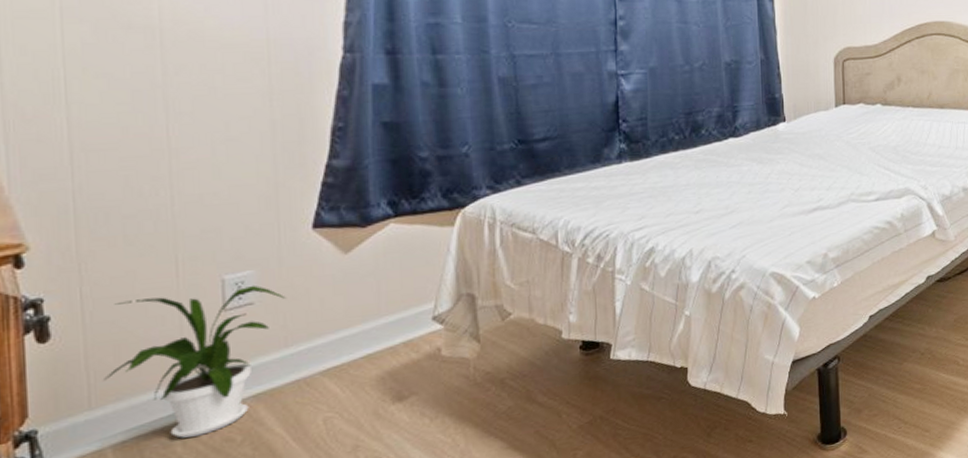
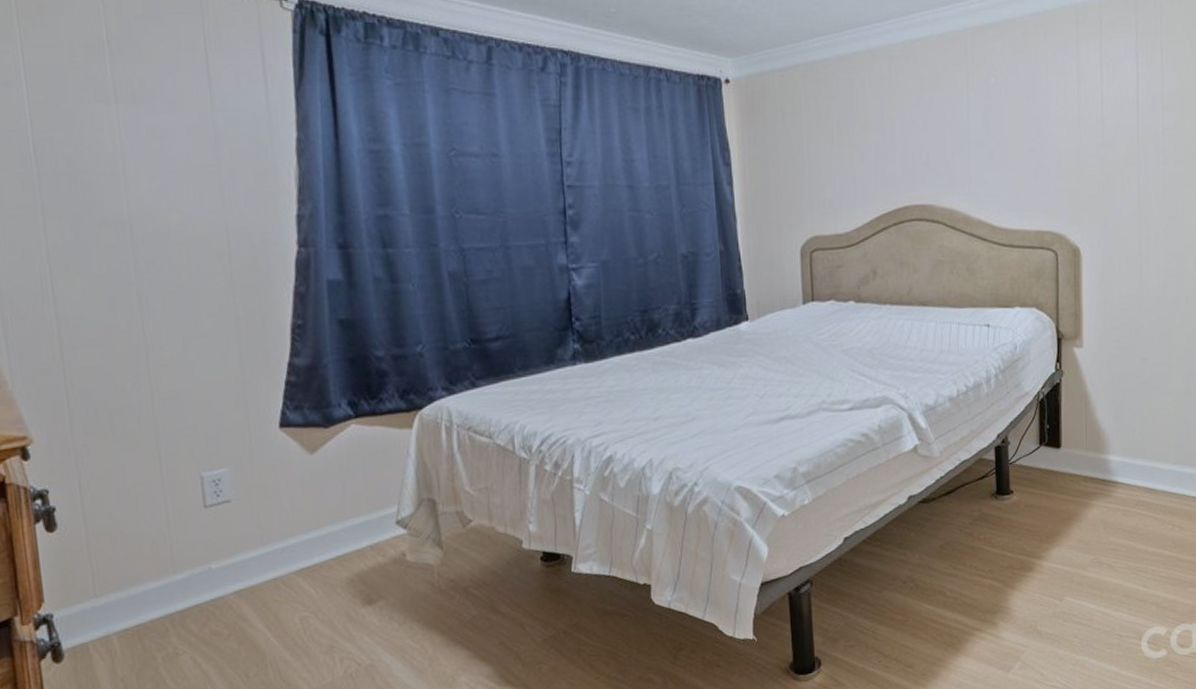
house plant: present [104,285,286,438] -> none [105,483,259,629]

